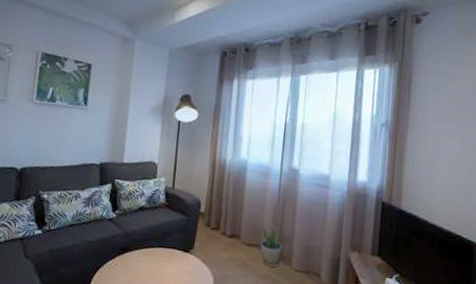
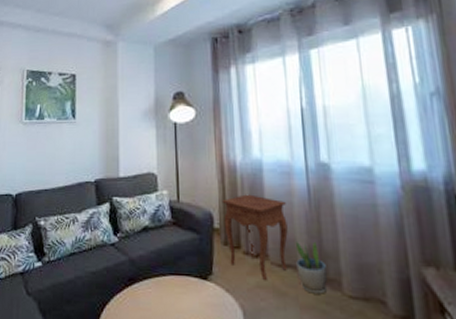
side table: none [208,187,261,256] -> present [222,194,288,281]

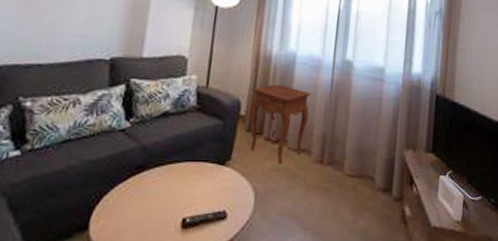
potted plant: present [295,240,327,294] -> none [309,128,334,174]

